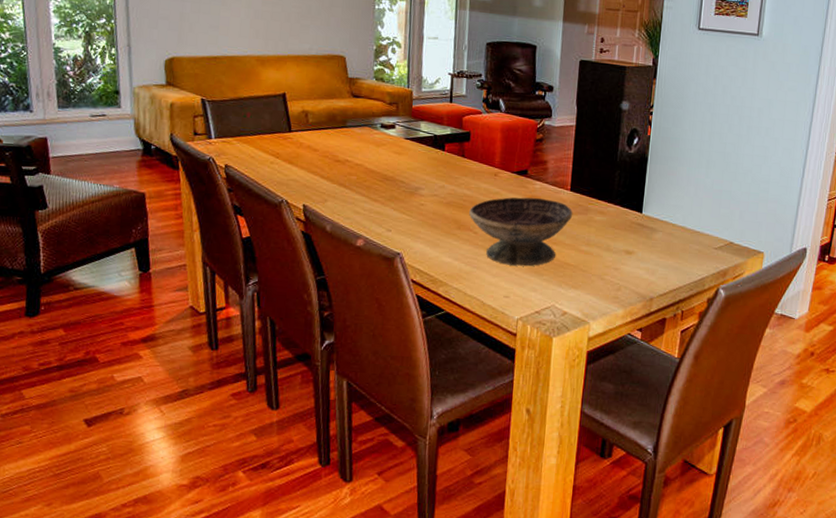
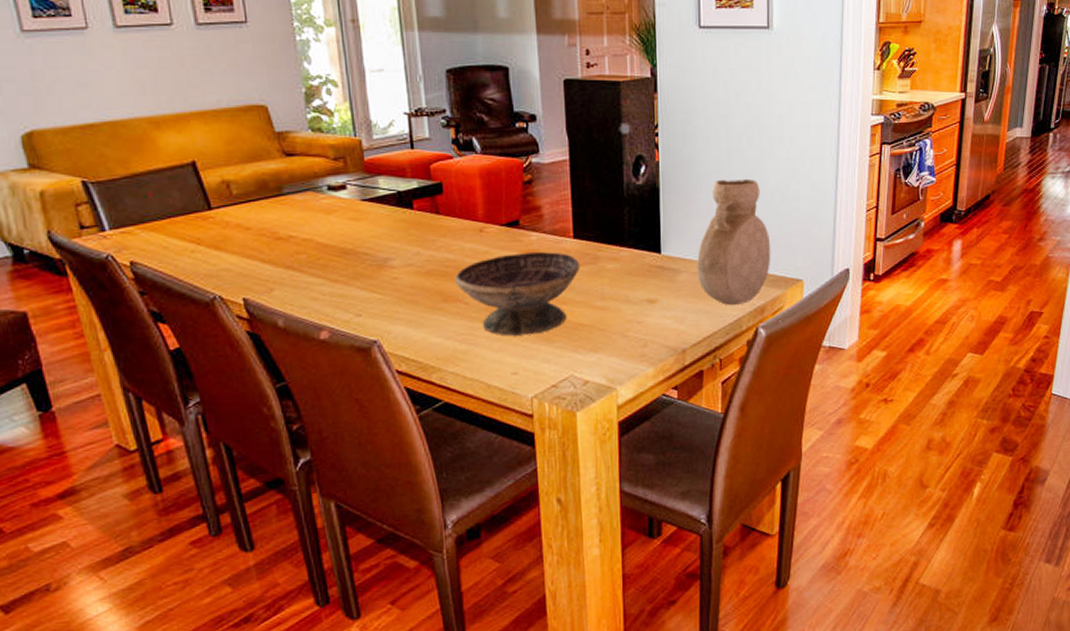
vase: none [671,157,739,267] -> present [697,178,771,306]

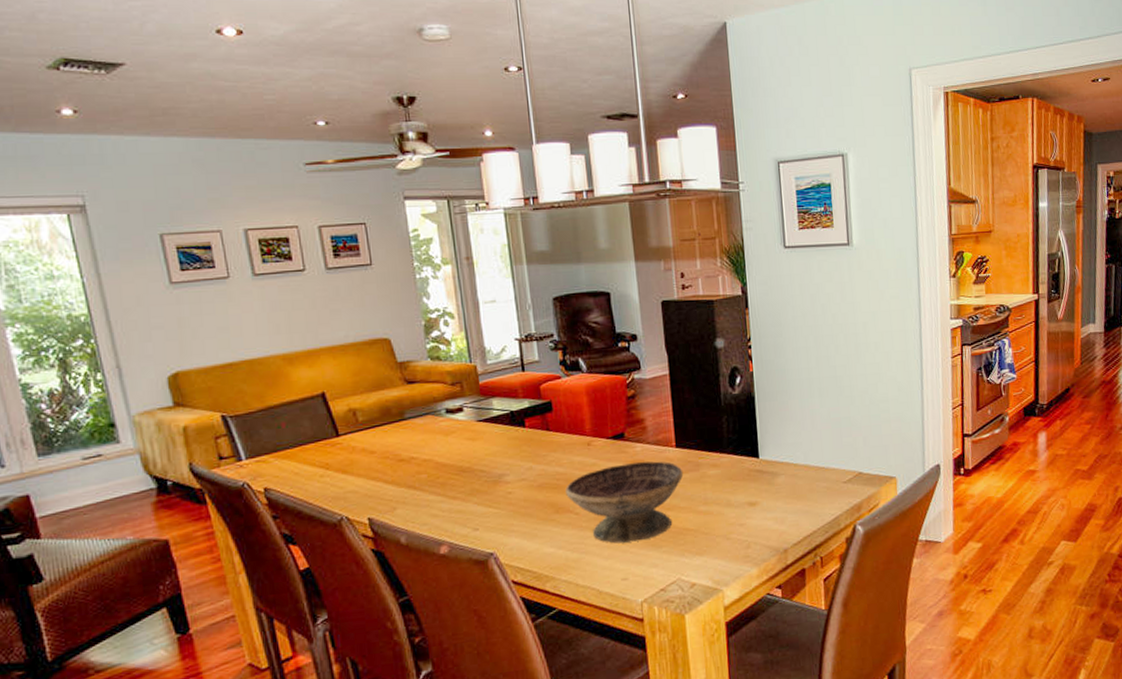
vase: present [697,178,771,306] -> none [793,383,864,505]

